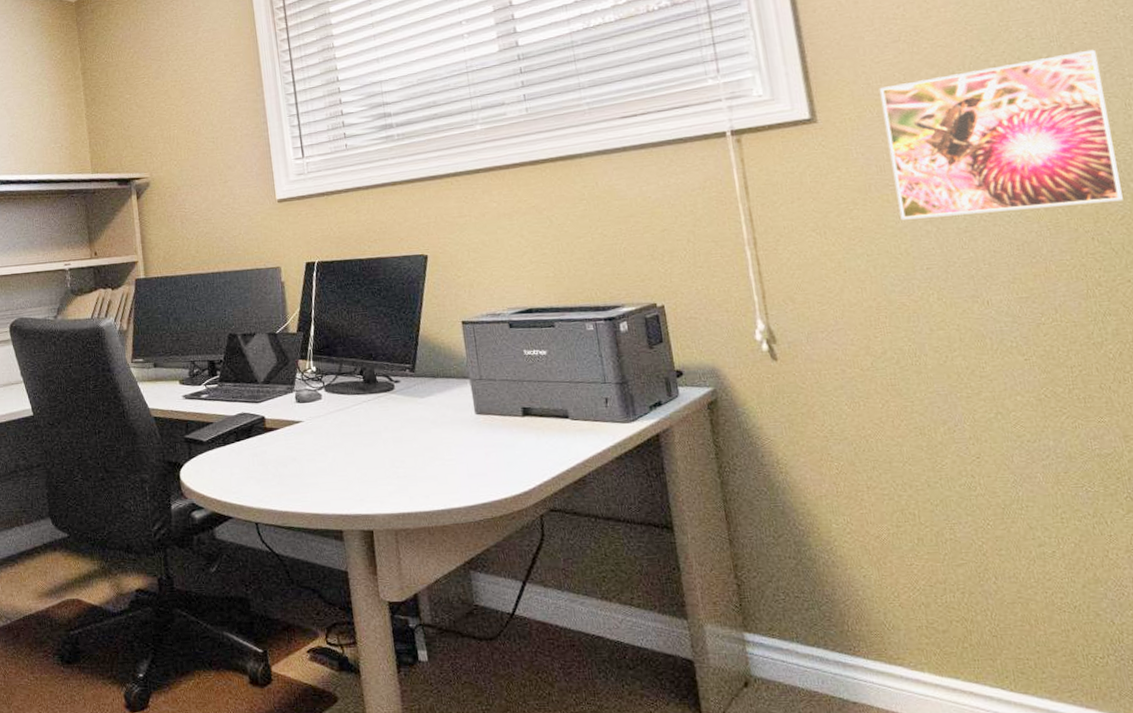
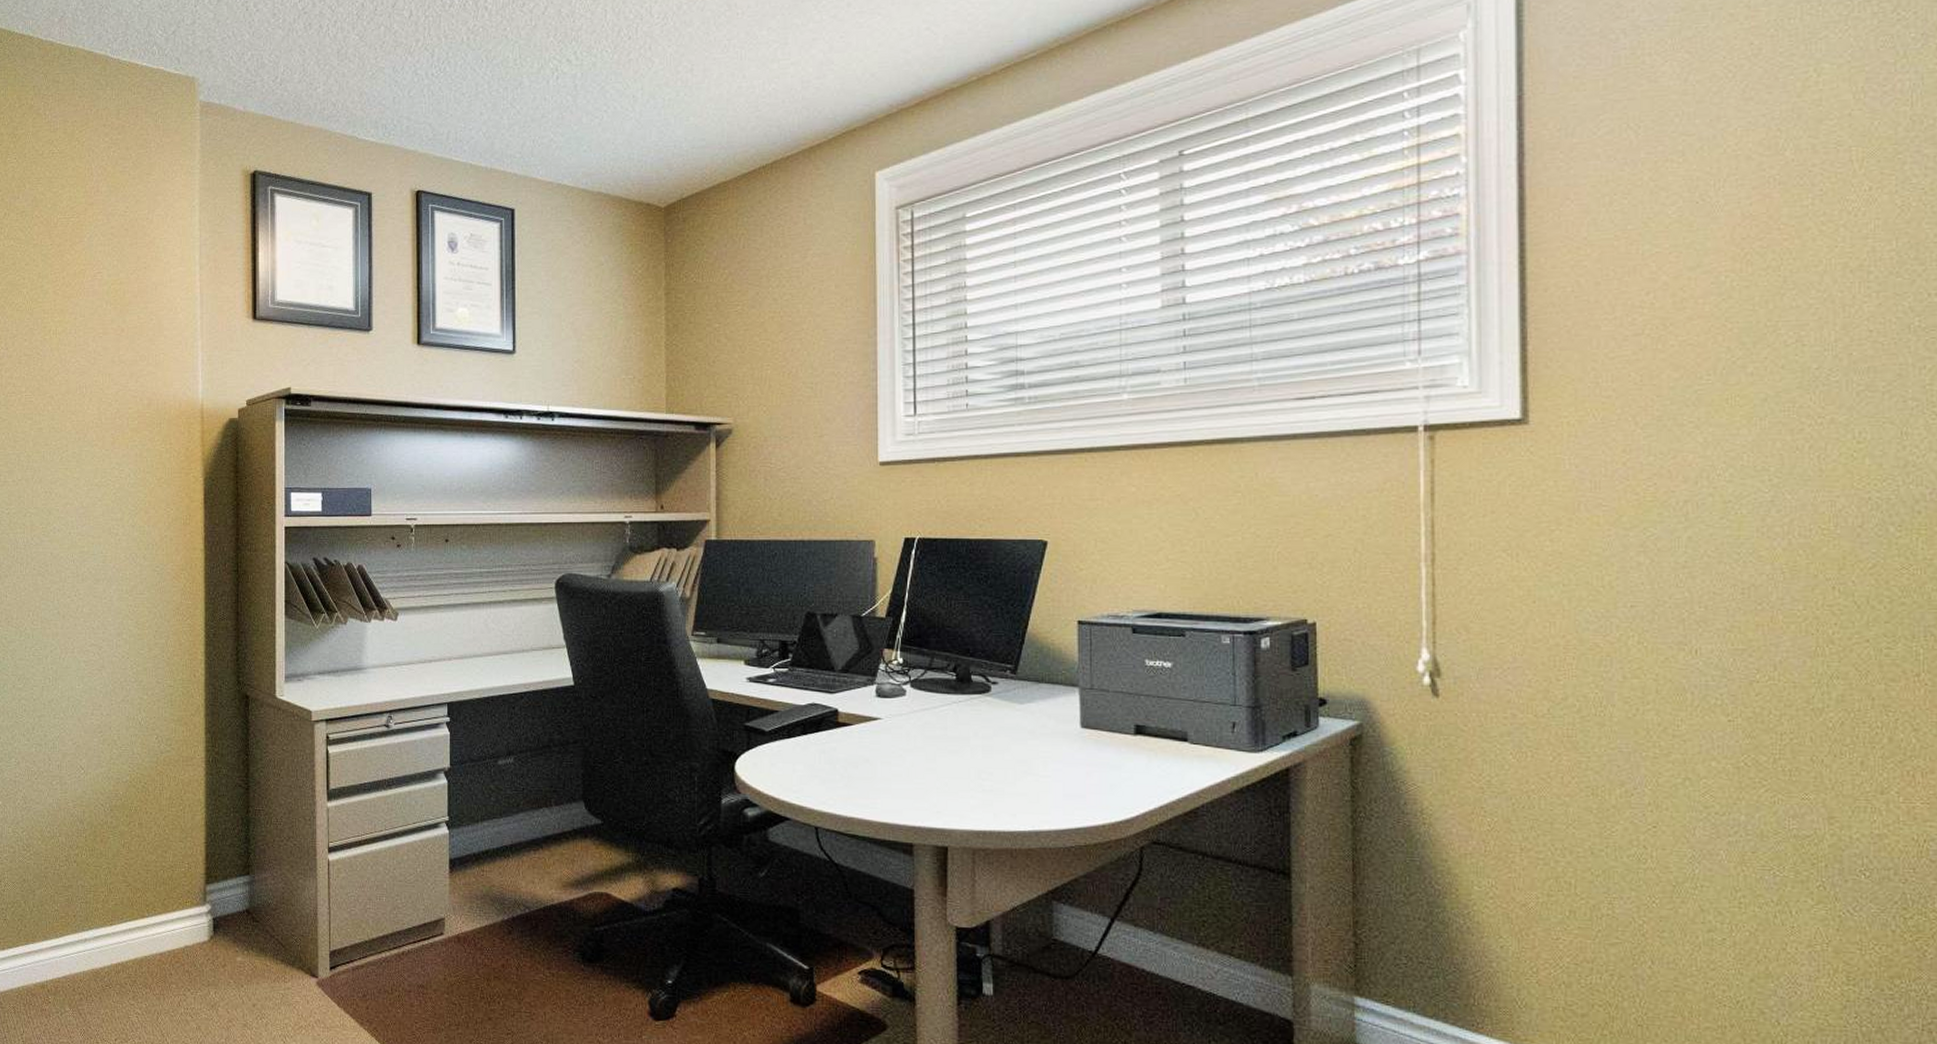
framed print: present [879,49,1123,220] -> none [1608,363,1879,548]

